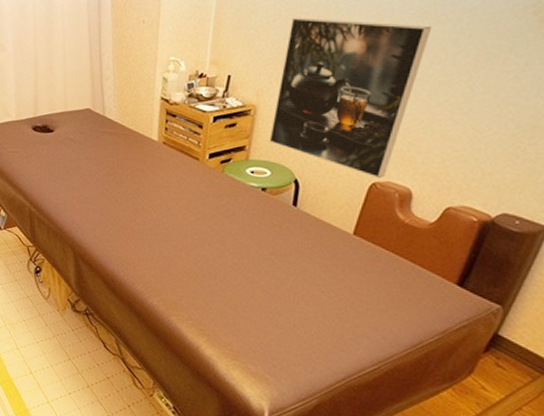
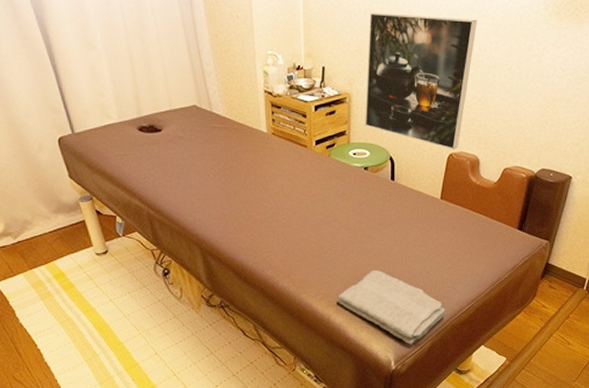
washcloth: none [210,303,343,398] -> present [337,269,446,345]

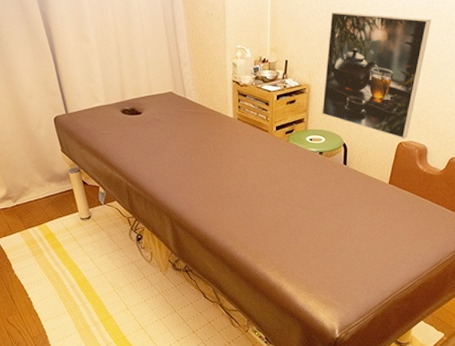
washcloth: present [337,269,446,345] -> none [289,245,389,316]

